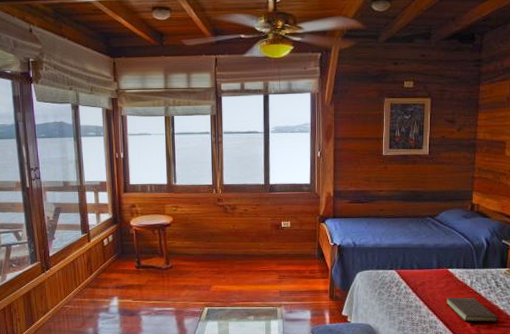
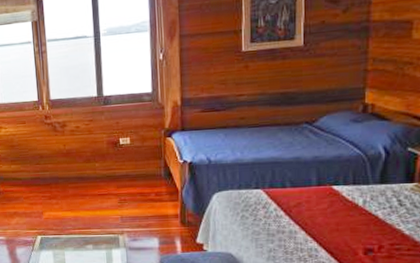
book: present [446,297,498,322] -> none [330,219,402,250]

